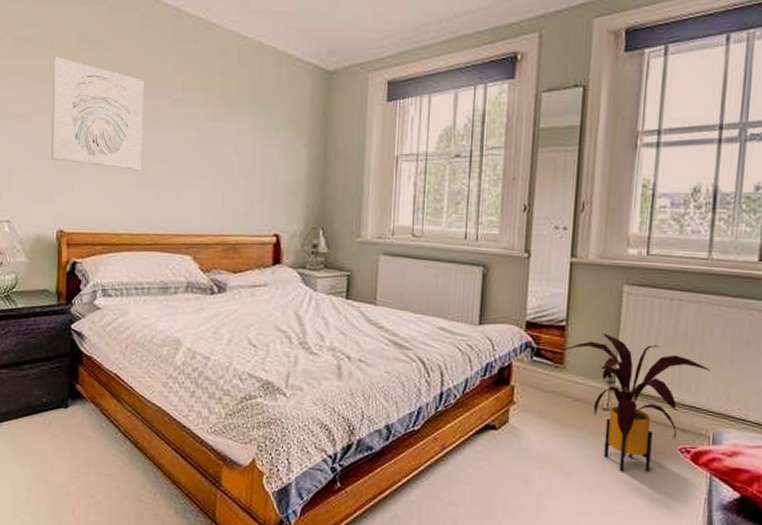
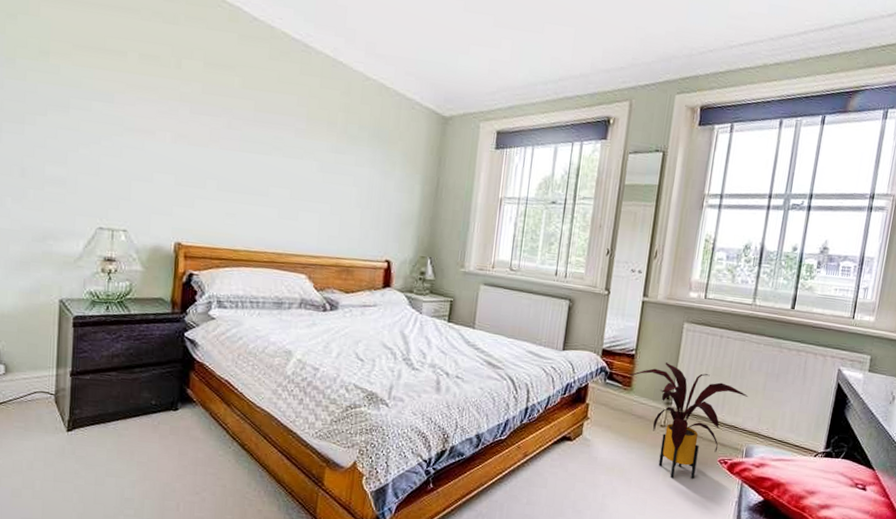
wall art: present [51,56,145,171] -> none [172,76,270,193]

